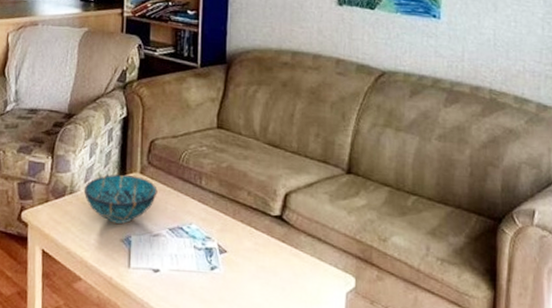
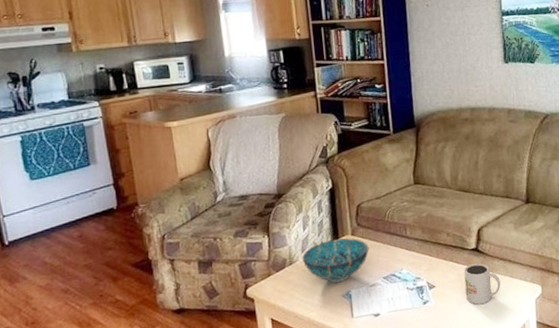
mug: none [262,233,305,284] -> present [464,263,501,304]

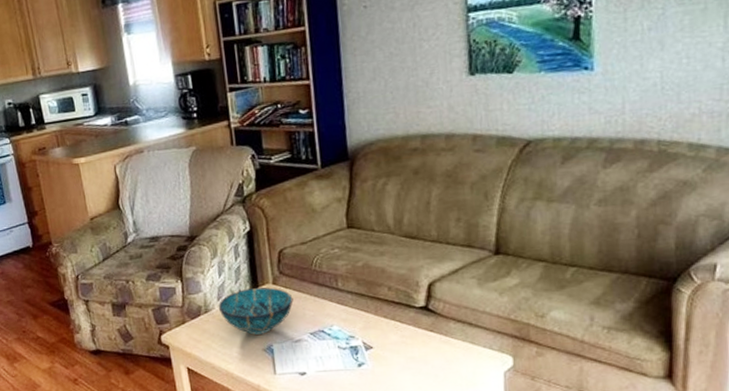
mug: present [464,263,501,304] -> none [409,324,458,372]

